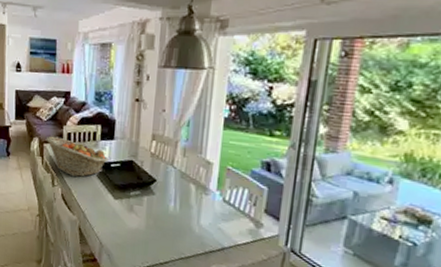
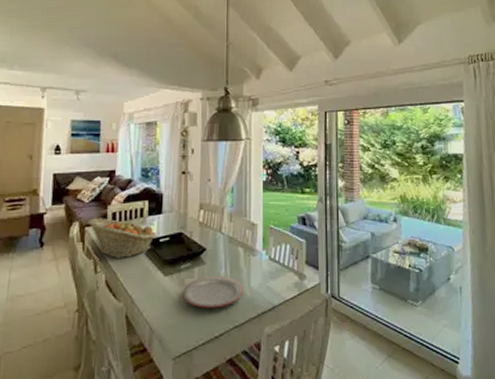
plate: none [130,206,192,238] -> present [181,275,243,308]

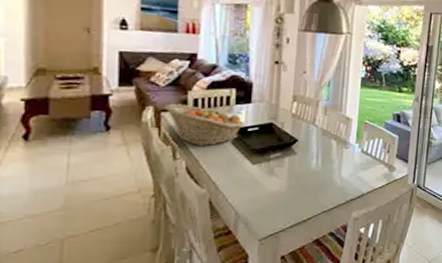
plate: present [181,275,243,308] -> none [270,165,334,195]

